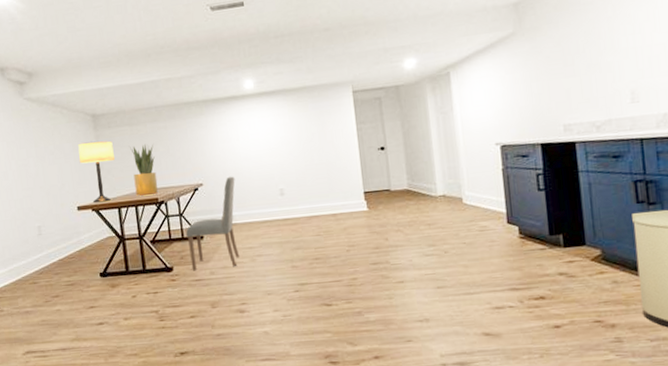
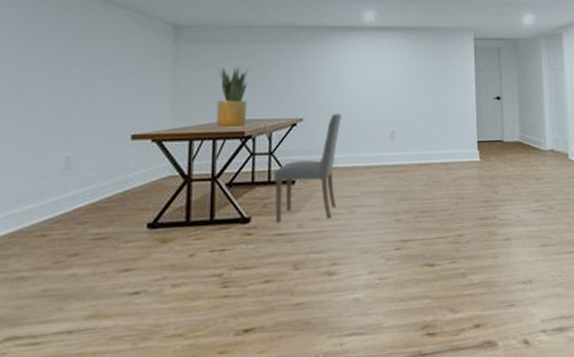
table lamp: present [78,141,115,203] -> none [145,56,196,132]

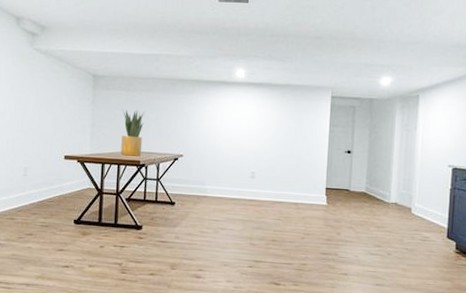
dining chair: present [274,113,342,223] -> none [159,152,213,235]

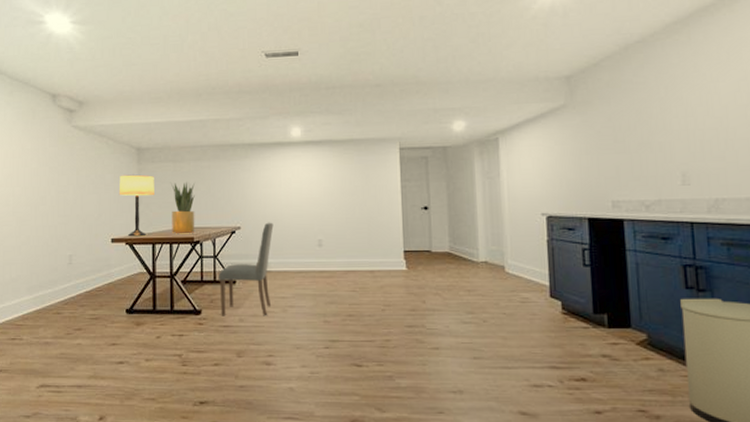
table lamp: none [74,98,108,156] -> present [118,174,154,237]
dining chair: none [159,152,213,235] -> present [219,222,274,316]

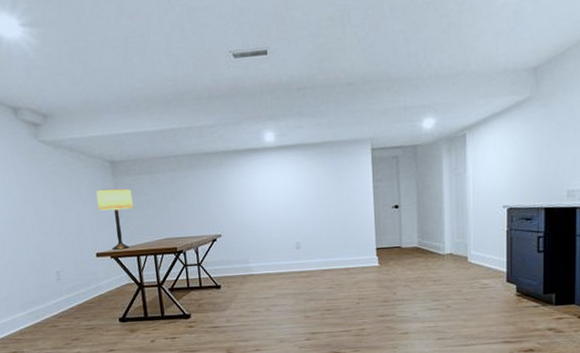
planter: present [171,181,195,233] -> none [149,192,177,245]
dining chair: present [219,222,274,316] -> none [204,228,256,319]

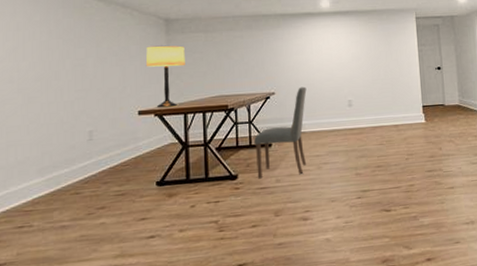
dining chair: none [204,228,256,319] -> present [254,86,307,179]

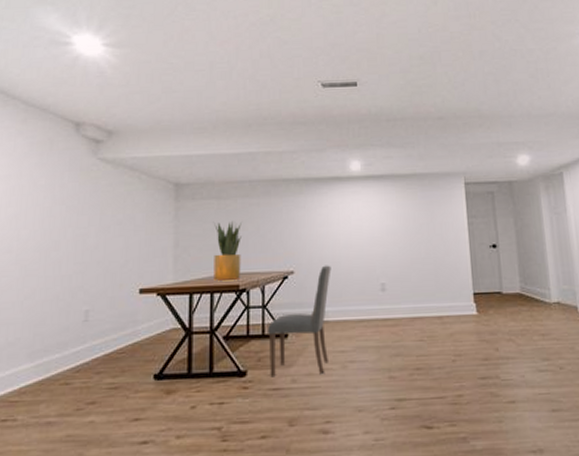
table lamp: present [145,45,185,108] -> none [151,213,194,286]
planter: none [203,51,229,102] -> present [214,220,241,281]

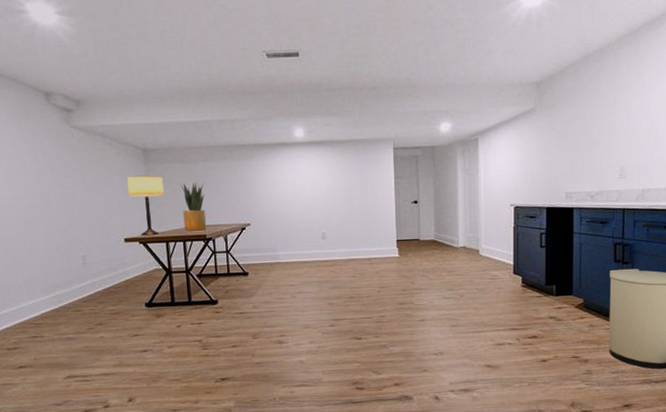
table lamp: none [151,213,194,286] -> present [127,175,164,236]
dining chair: present [268,265,331,378] -> none [232,218,282,305]

